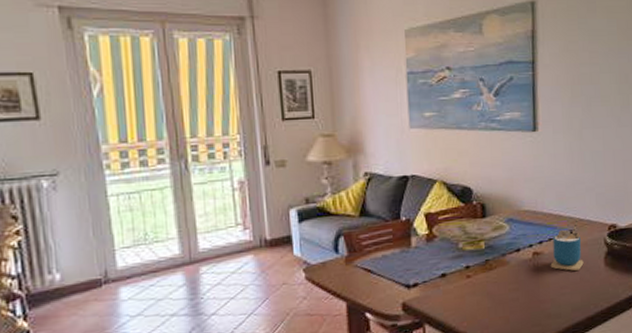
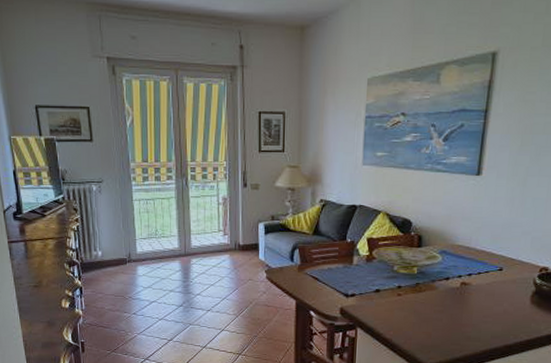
cup: present [550,218,584,271] -> none [476,257,510,303]

